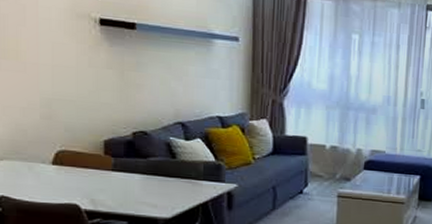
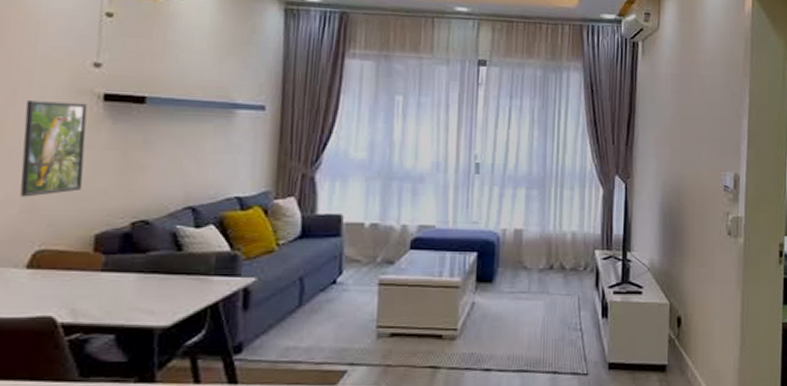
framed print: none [35,21,90,106] -> present [20,100,88,197]

